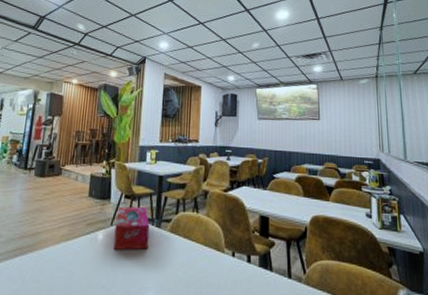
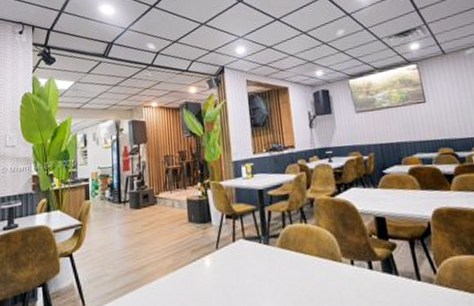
tissue box: present [113,206,150,250] -> none [220,225,259,274]

